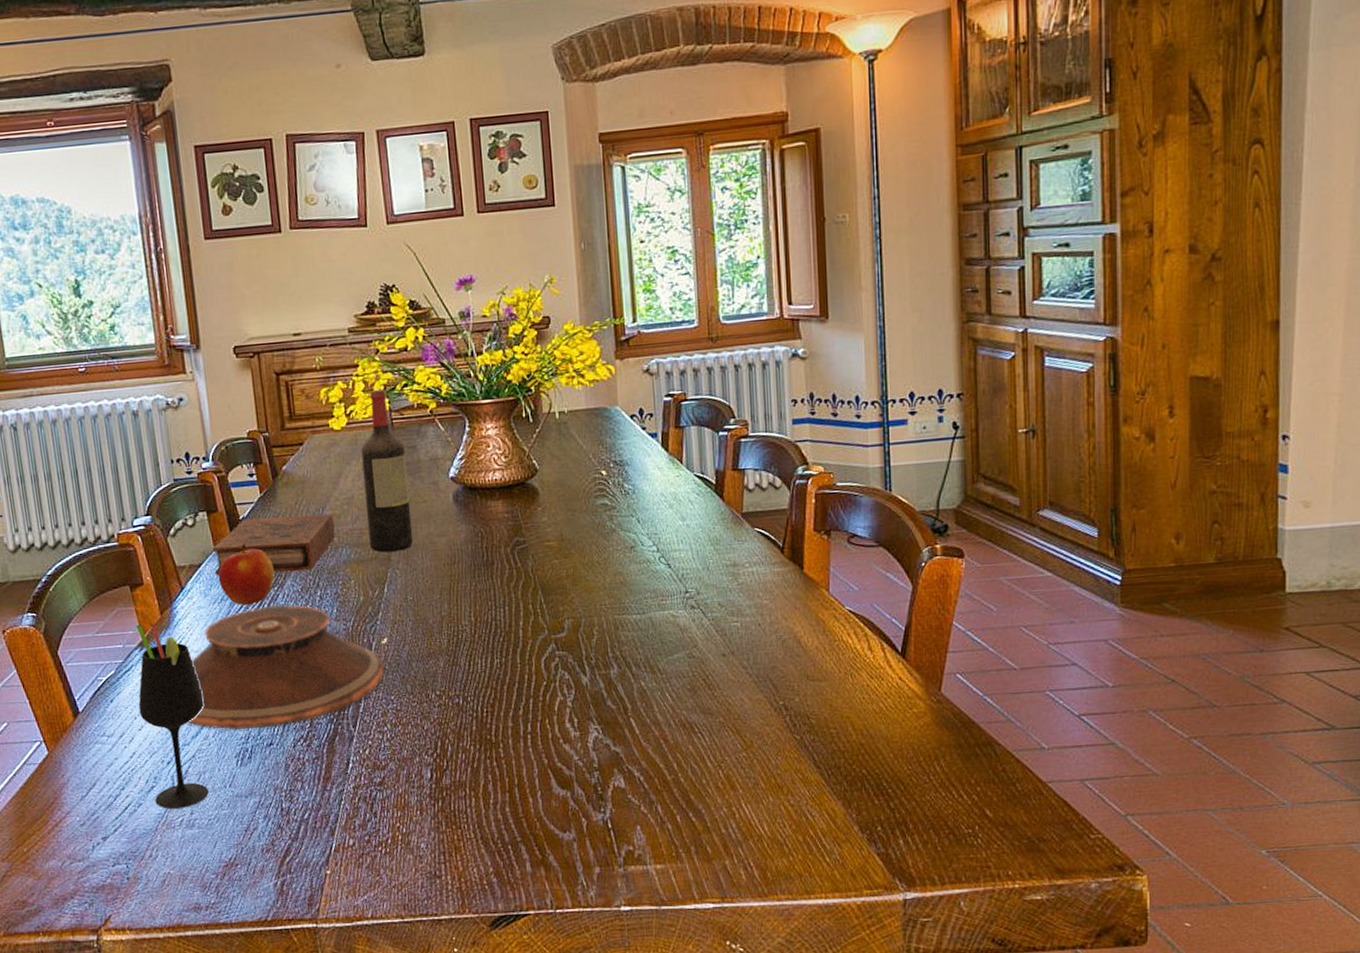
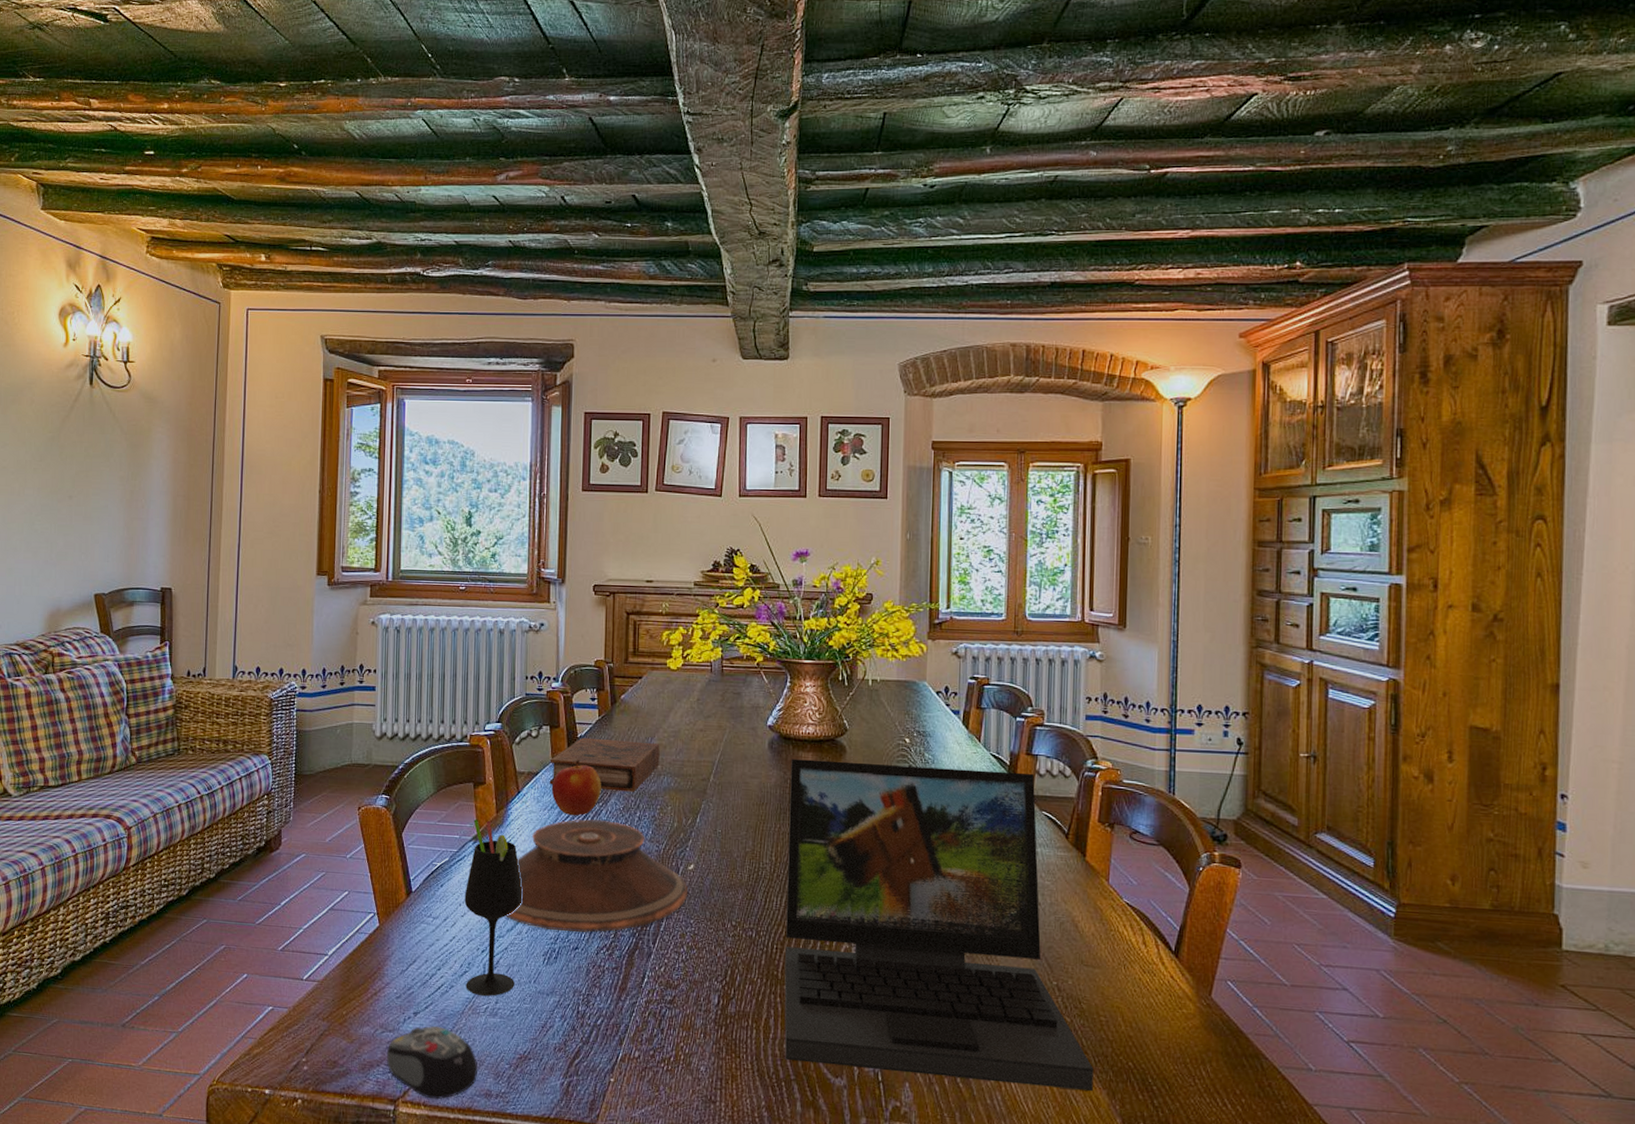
computer mouse: none [79,848,183,922] -> present [386,1026,477,1100]
wine bottle: present [361,389,414,553] -> none [688,638,731,786]
laptop: none [480,489,828,823] -> present [784,758,1094,1091]

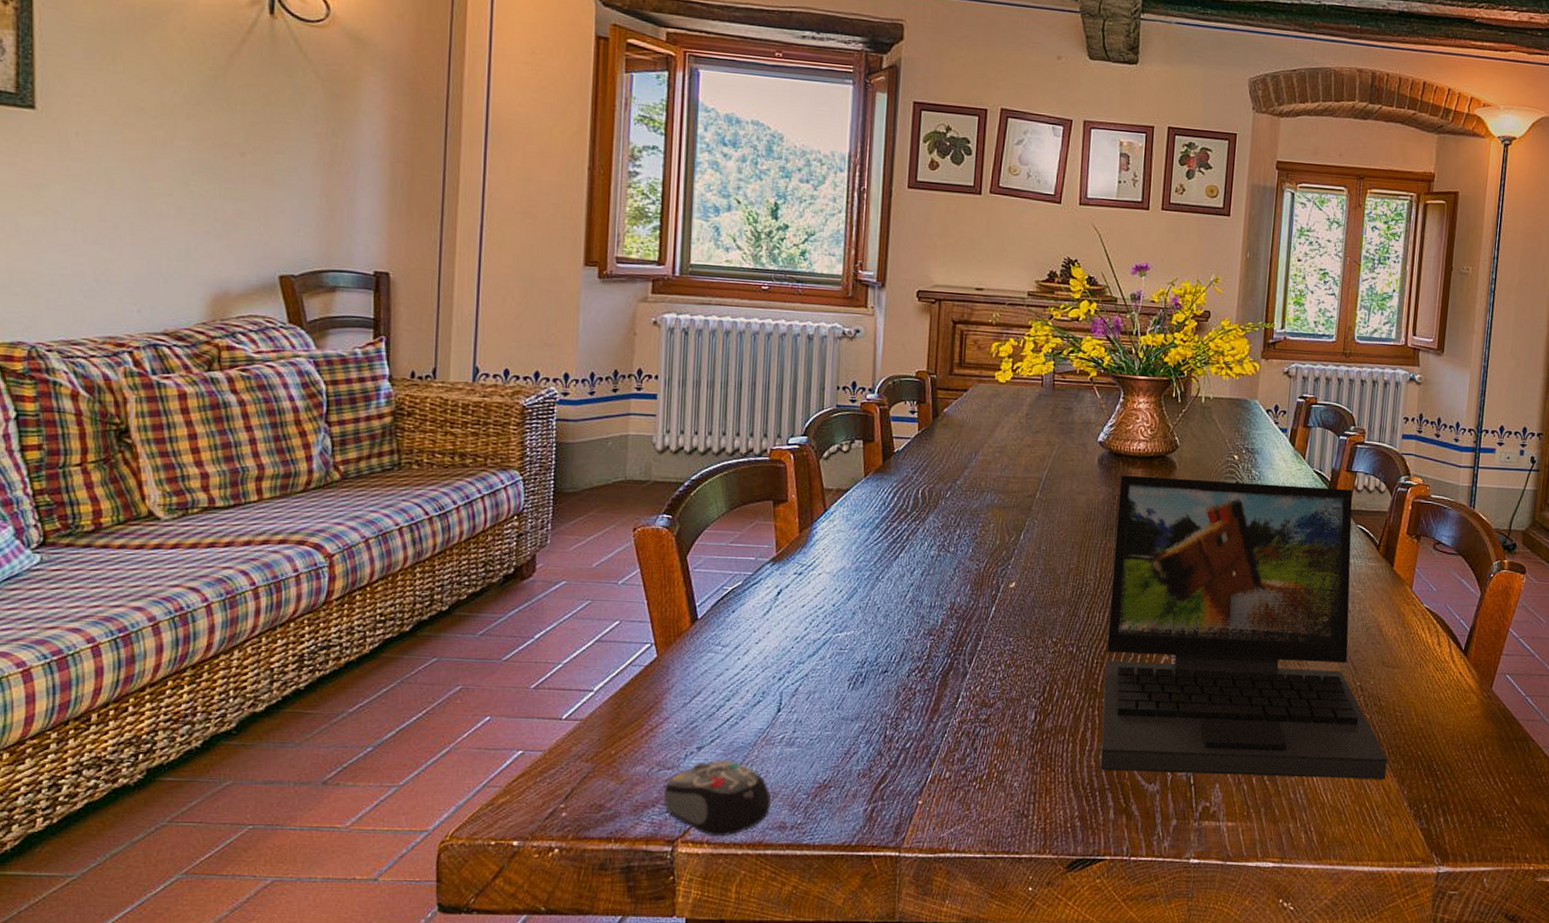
wine glass: present [464,819,523,997] -> none [759,540,827,726]
plate: present [506,819,688,933] -> none [807,538,1008,655]
book: present [549,737,660,792] -> none [860,452,984,509]
apple: present [551,760,601,816] -> none [863,476,919,535]

